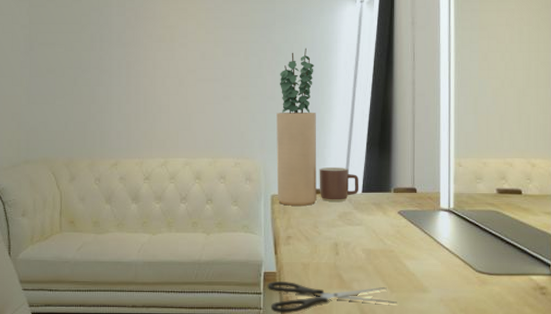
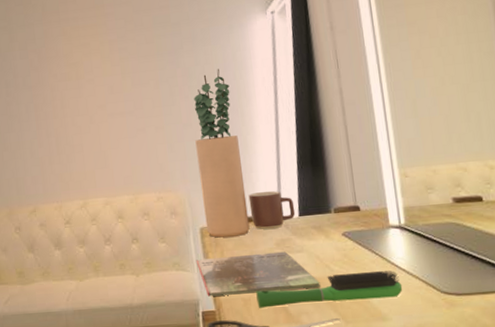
magazine: none [264,223,373,259] -> present [196,251,320,297]
hairbrush: none [315,247,444,273] -> present [256,270,403,308]

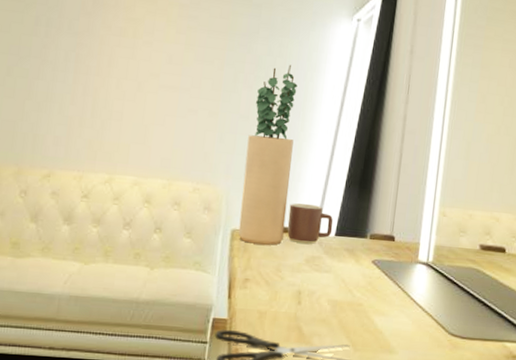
magazine: present [196,251,320,297] -> none [219,262,340,311]
hairbrush: present [256,270,403,308] -> none [272,300,416,332]

